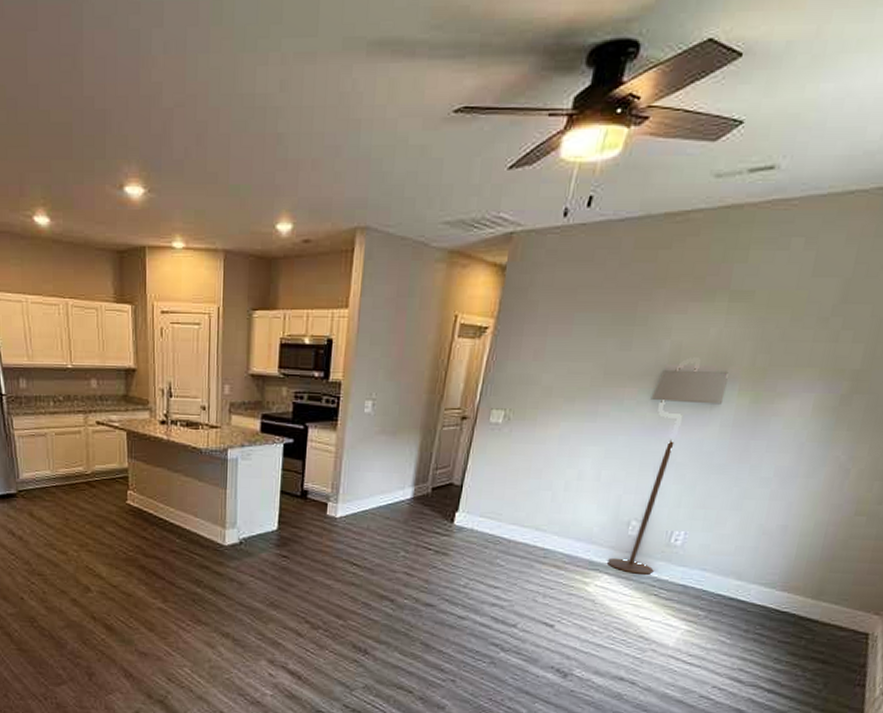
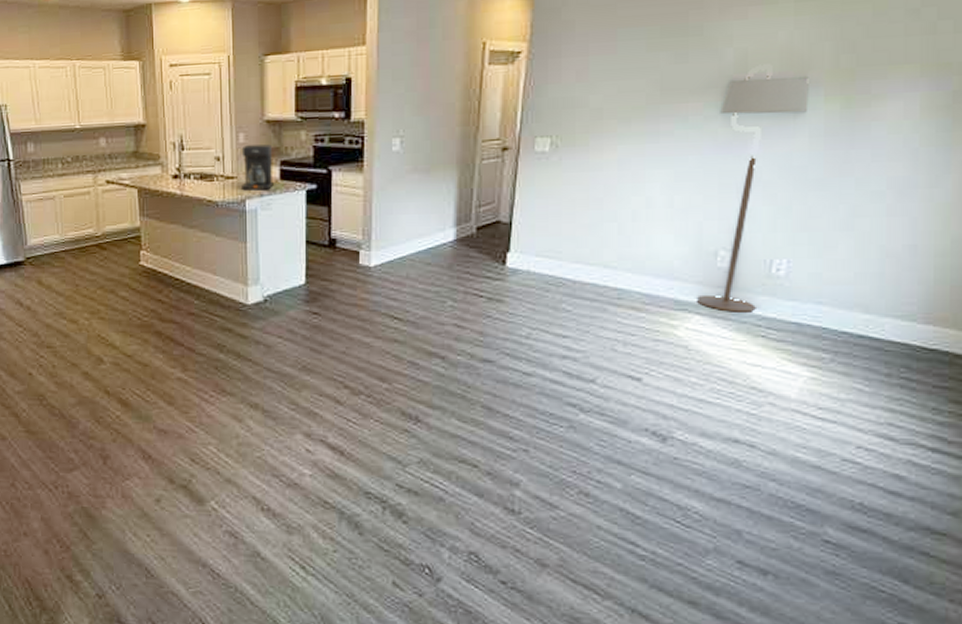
coffee maker: none [225,396,255,441] -> present [242,144,274,191]

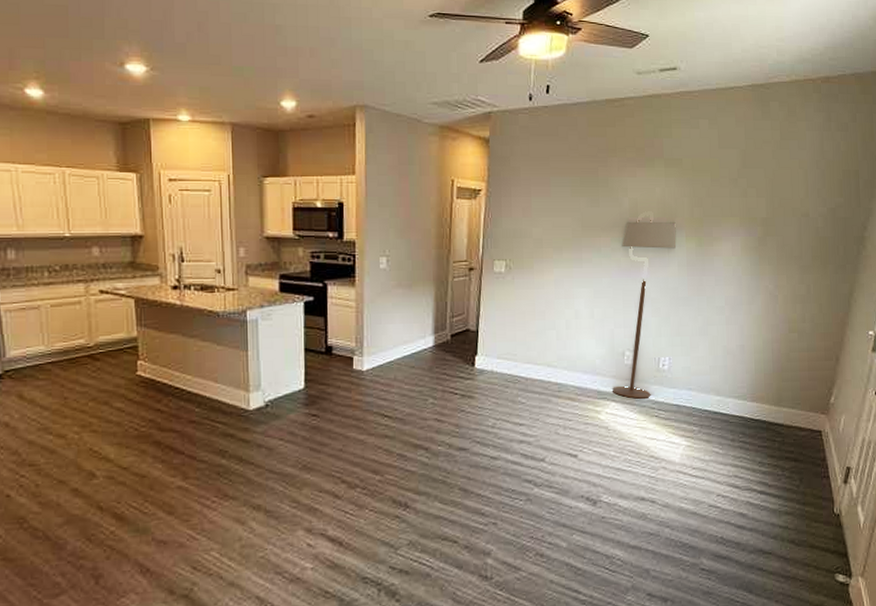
coffee maker: present [242,144,274,191] -> none [243,258,273,302]

